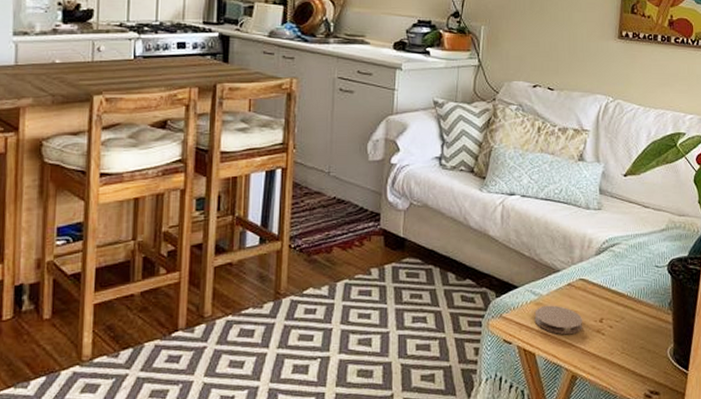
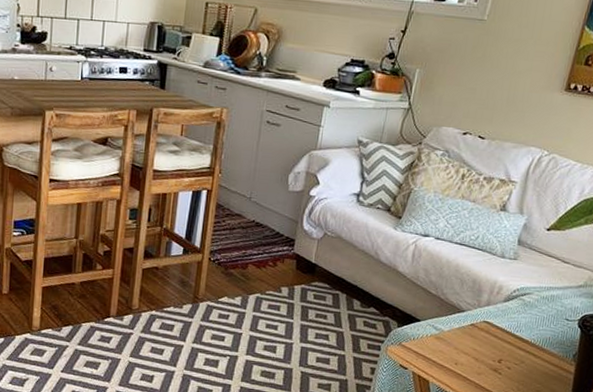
coaster: present [534,305,583,335] -> none [432,340,482,370]

